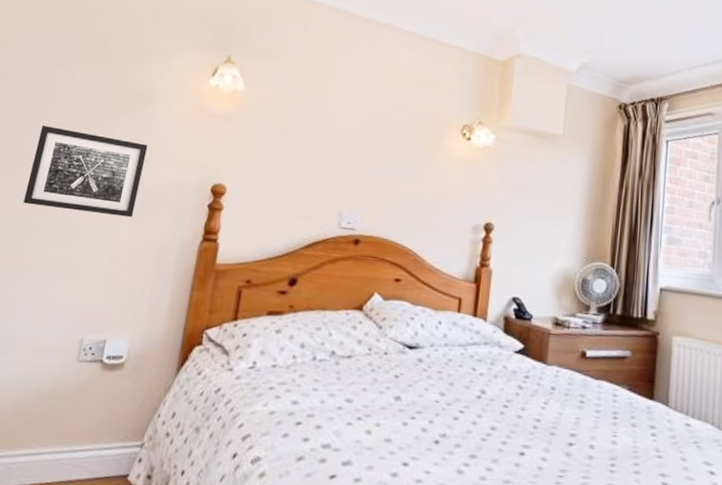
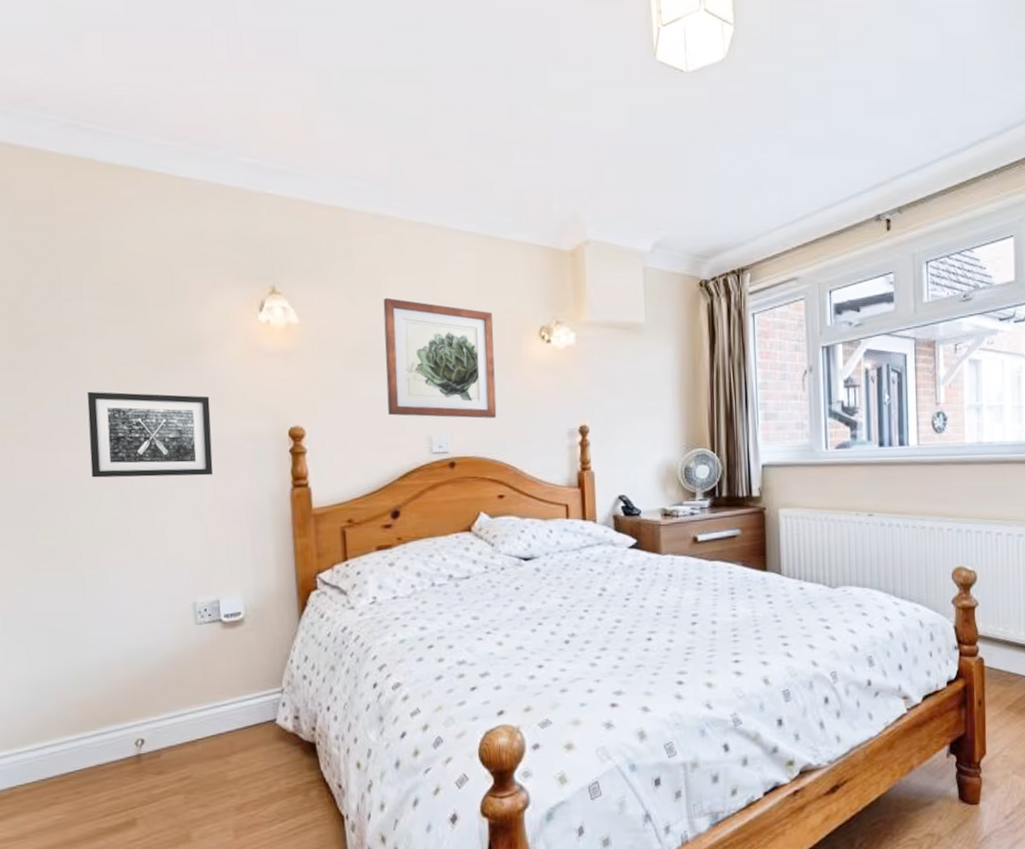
wall art: none [307,79,421,203] -> present [383,297,497,419]

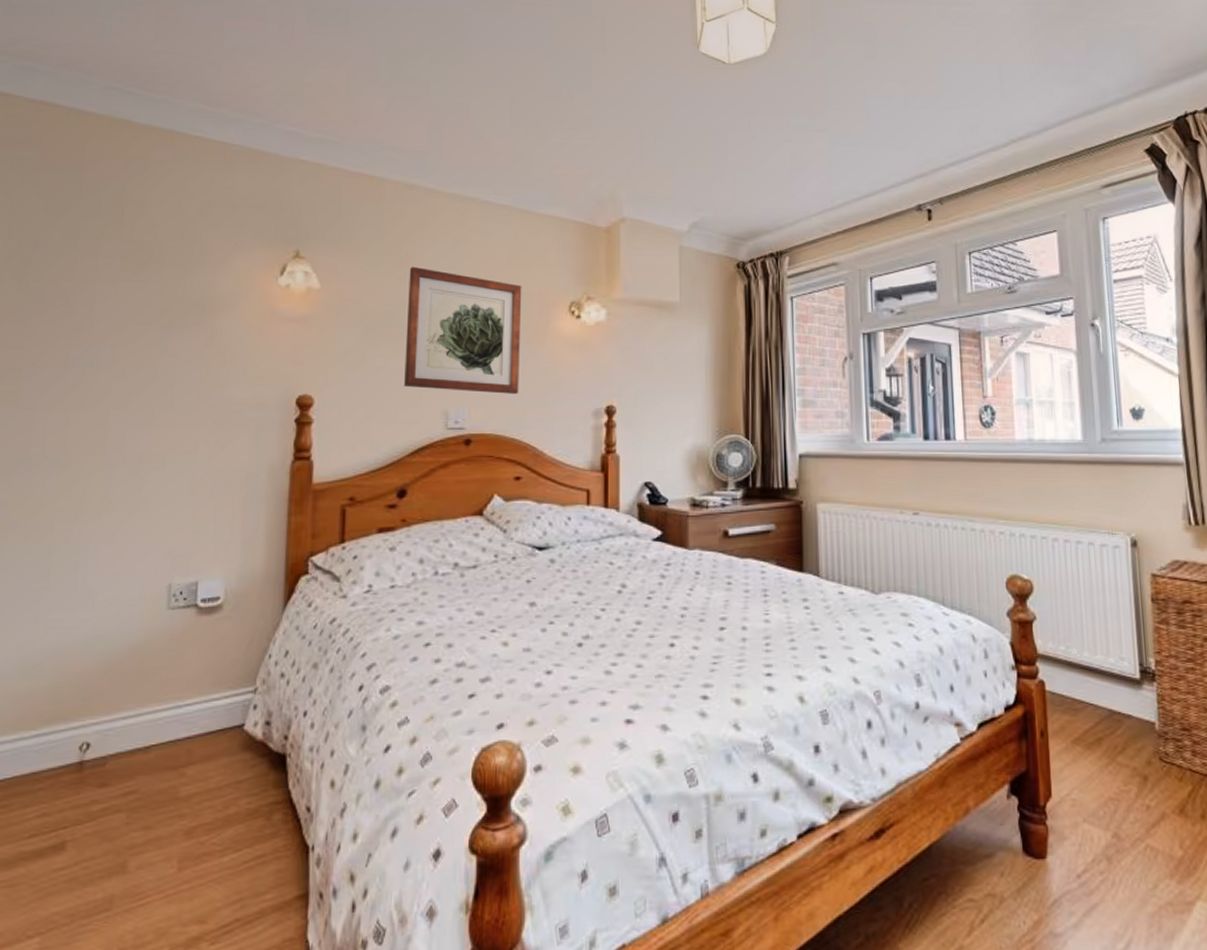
wall art: present [87,391,214,478] -> none [78,349,217,444]

